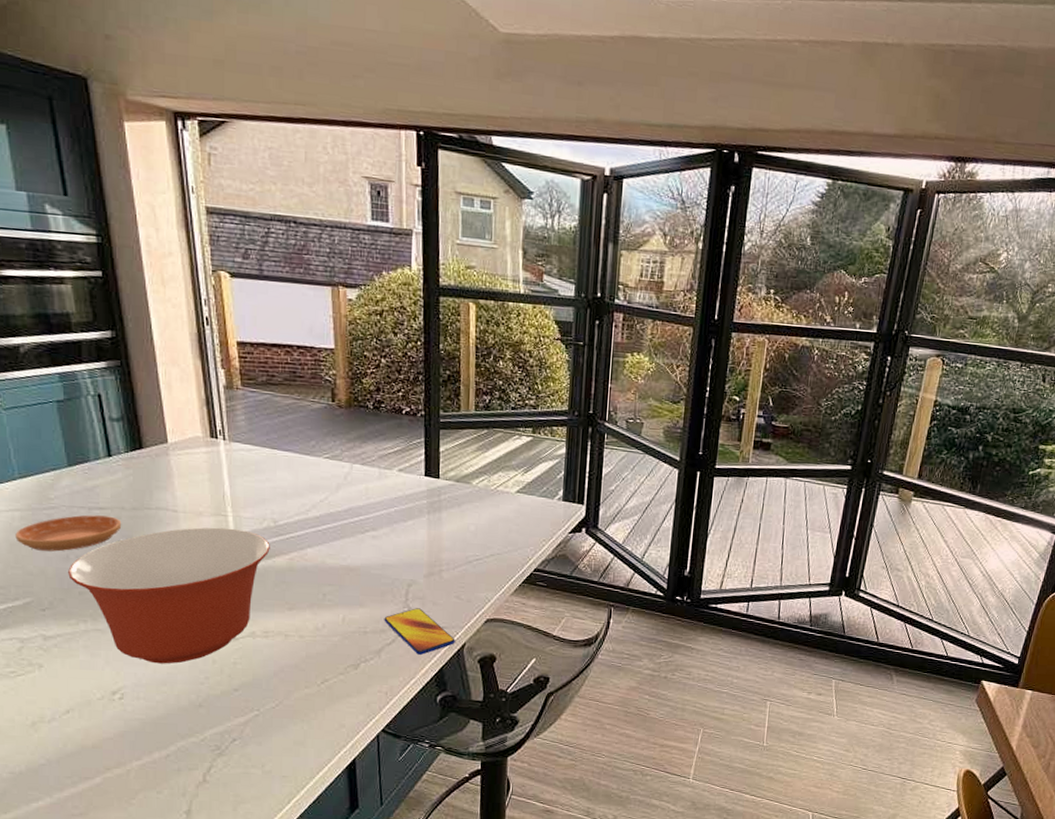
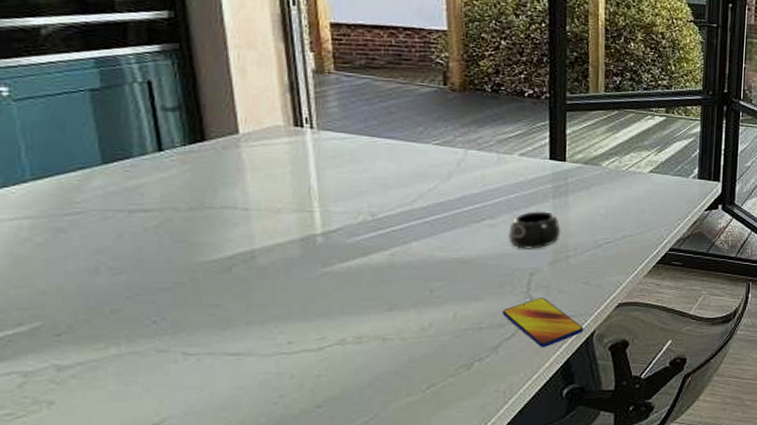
saucer: present [15,515,122,552] -> none [22,219,174,264]
mixing bowl: present [68,527,270,664] -> none [96,225,366,386]
mug: none [389,525,435,562] -> present [508,211,561,249]

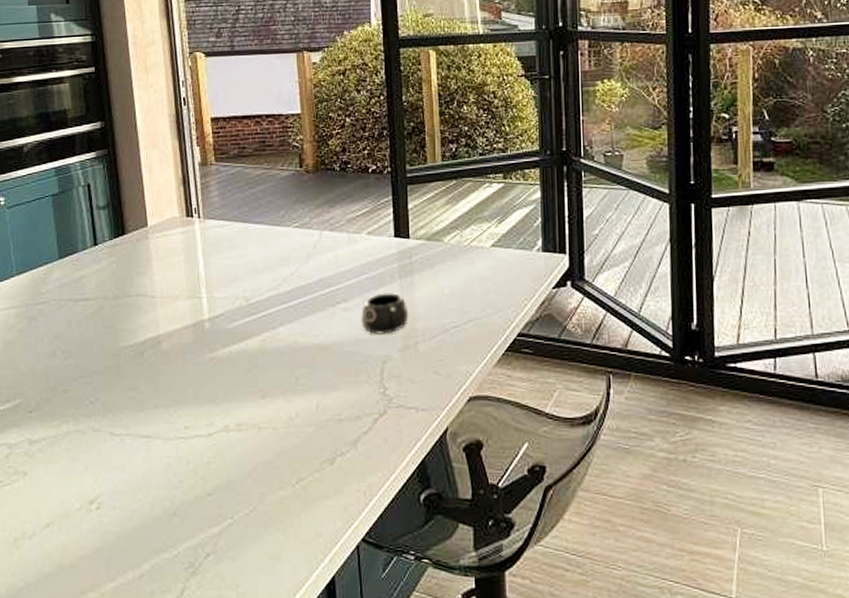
smartphone: present [502,298,584,347] -> none [359,388,437,444]

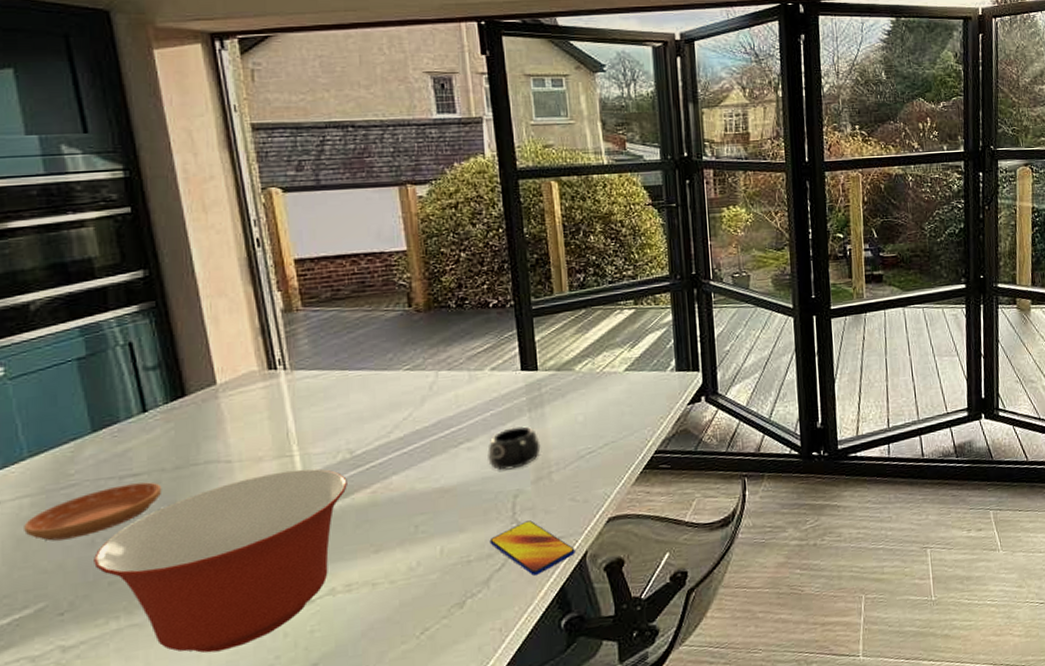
saucer: none [10,307,105,348] -> present [24,482,162,541]
mixing bowl: none [54,311,243,467] -> present [94,468,347,653]
smartphone: none [359,388,437,444] -> present [489,520,575,576]

